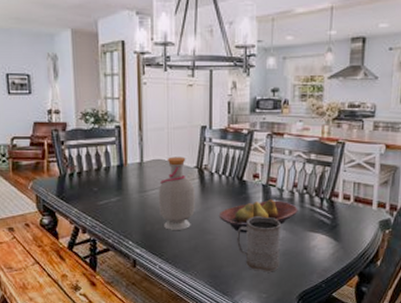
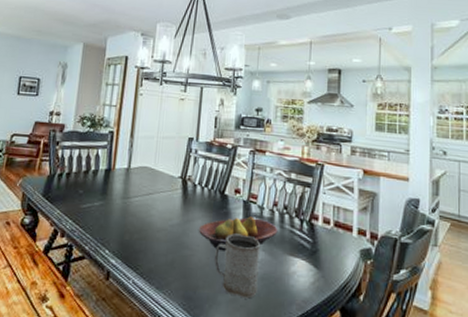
bottle: present [158,156,195,230] -> none [139,165,177,242]

